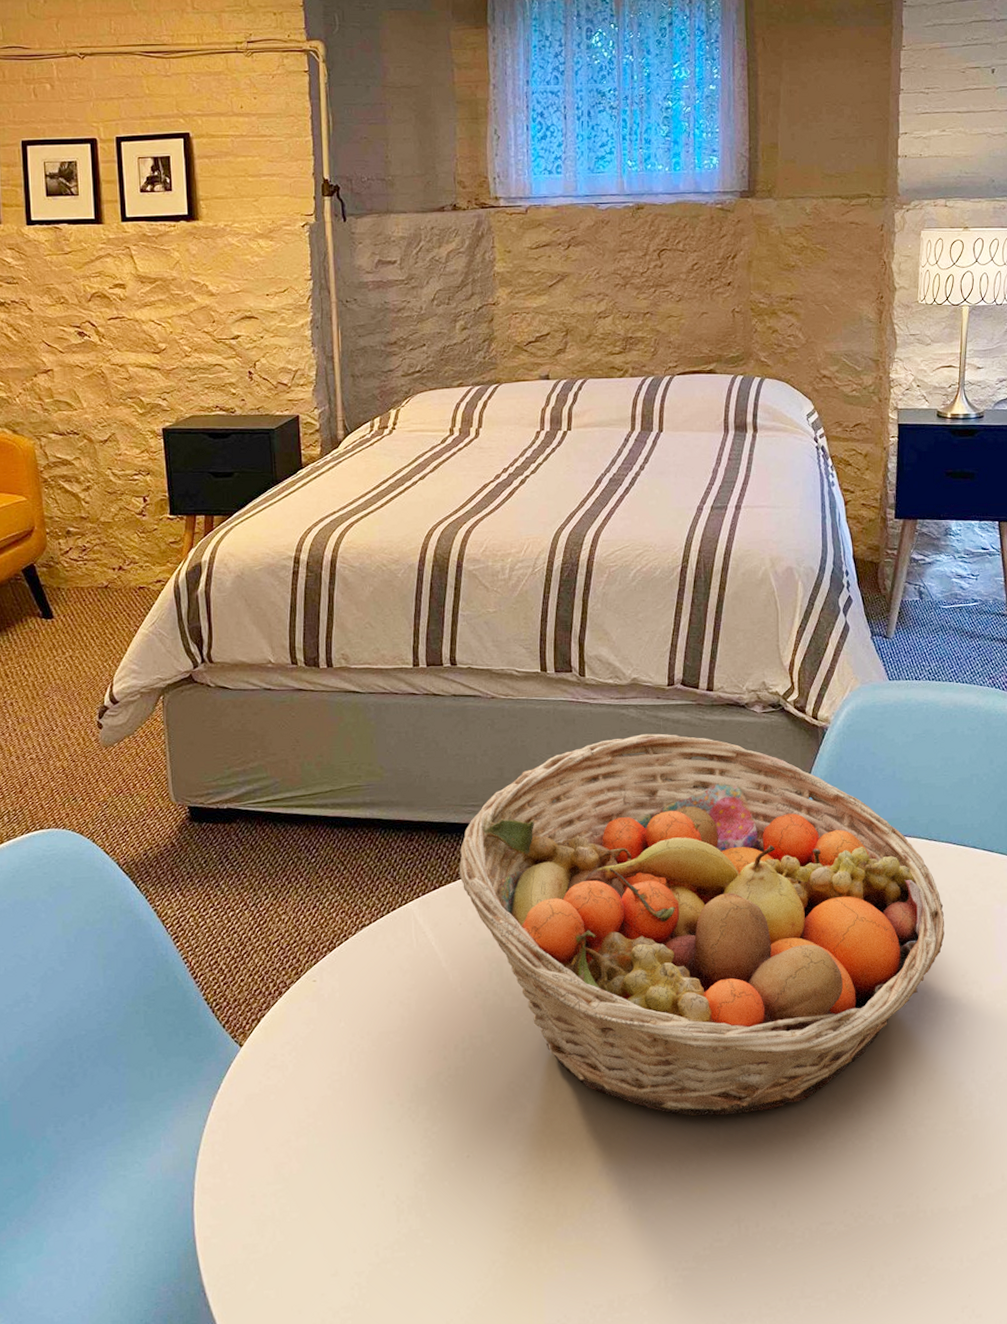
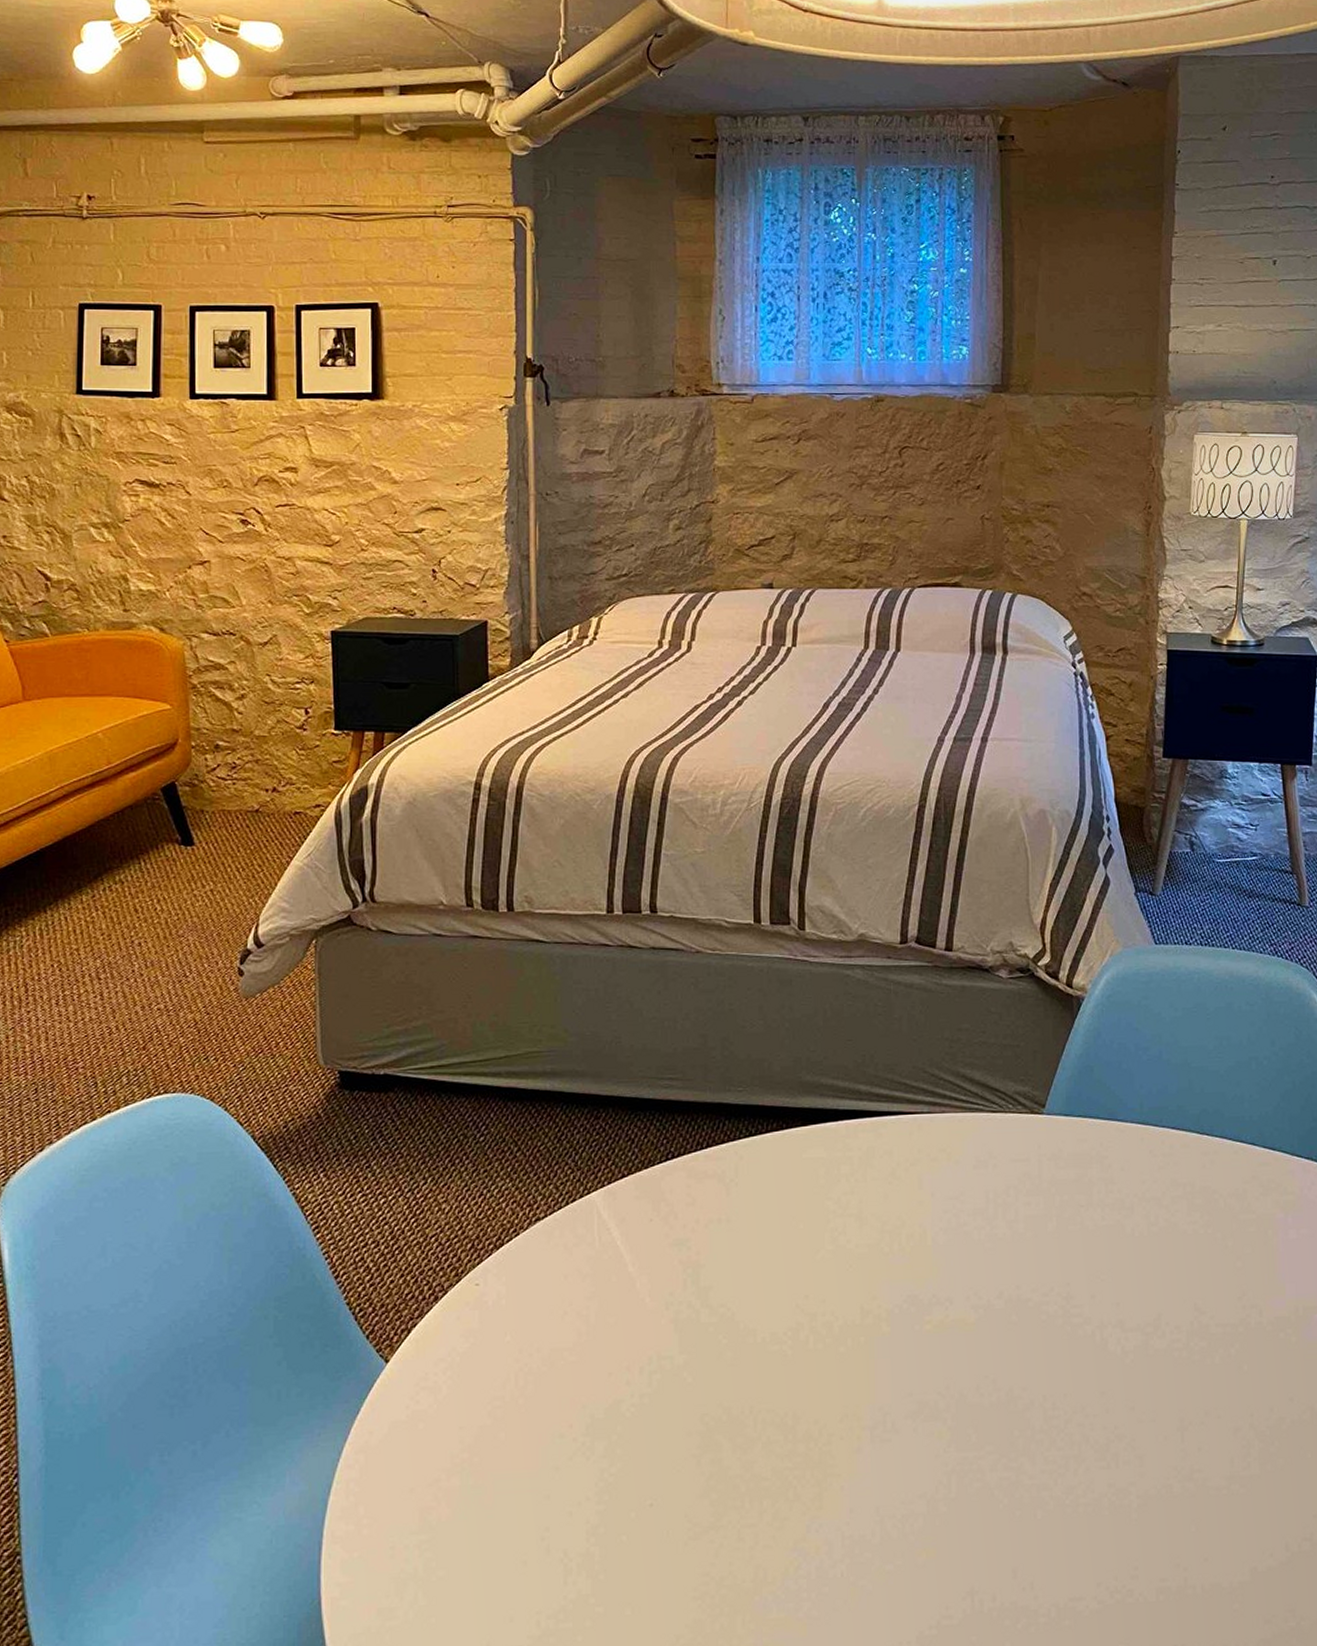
fruit basket: present [459,733,945,1116] -> none [651,999,1218,1462]

